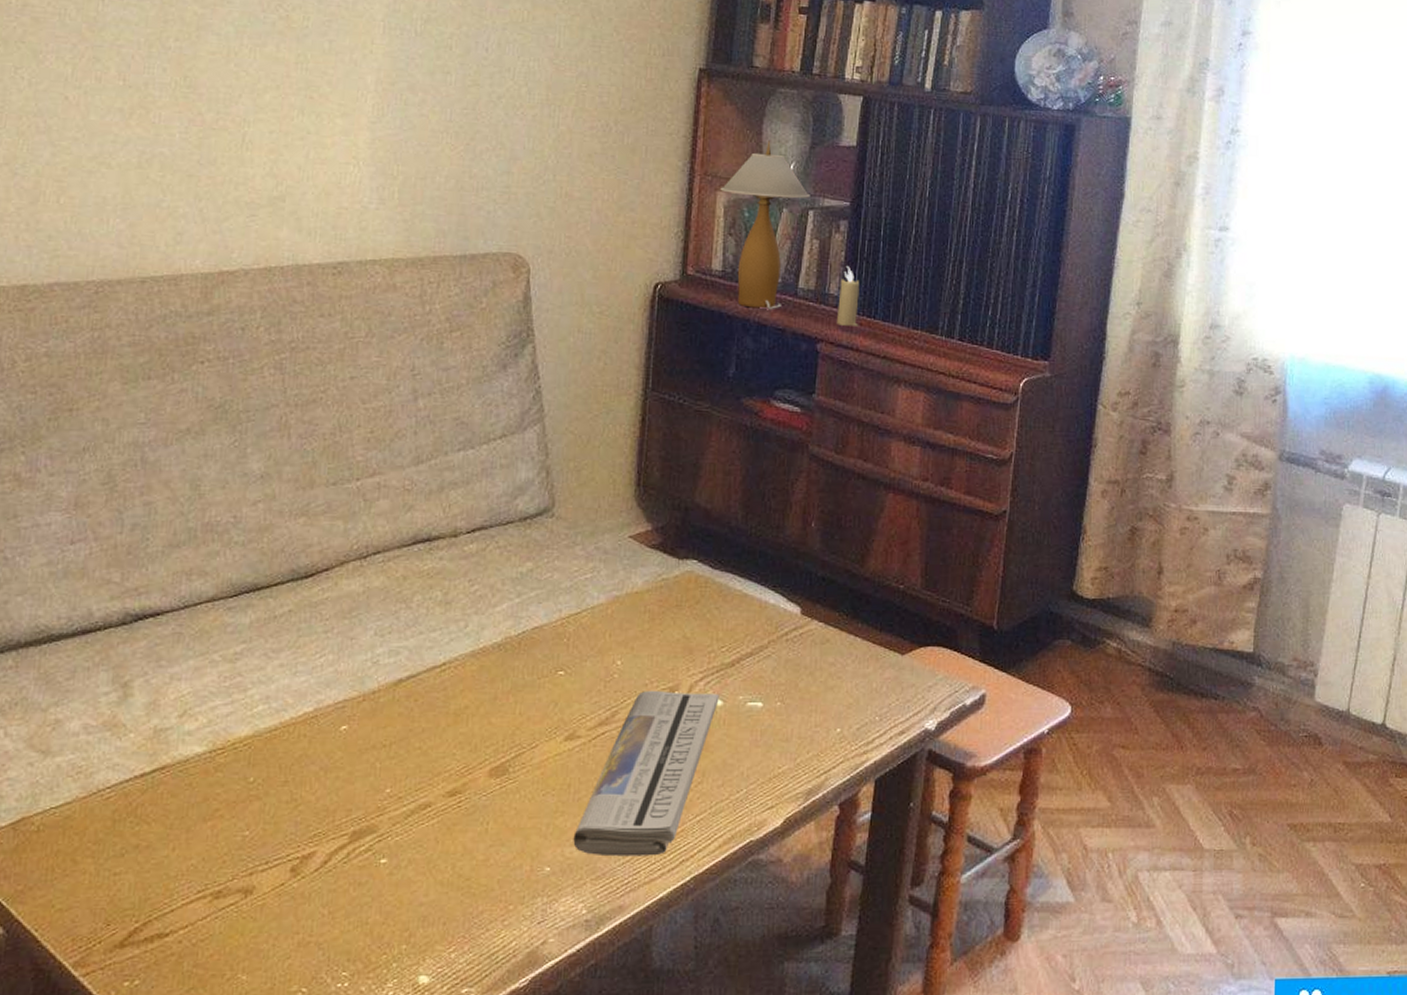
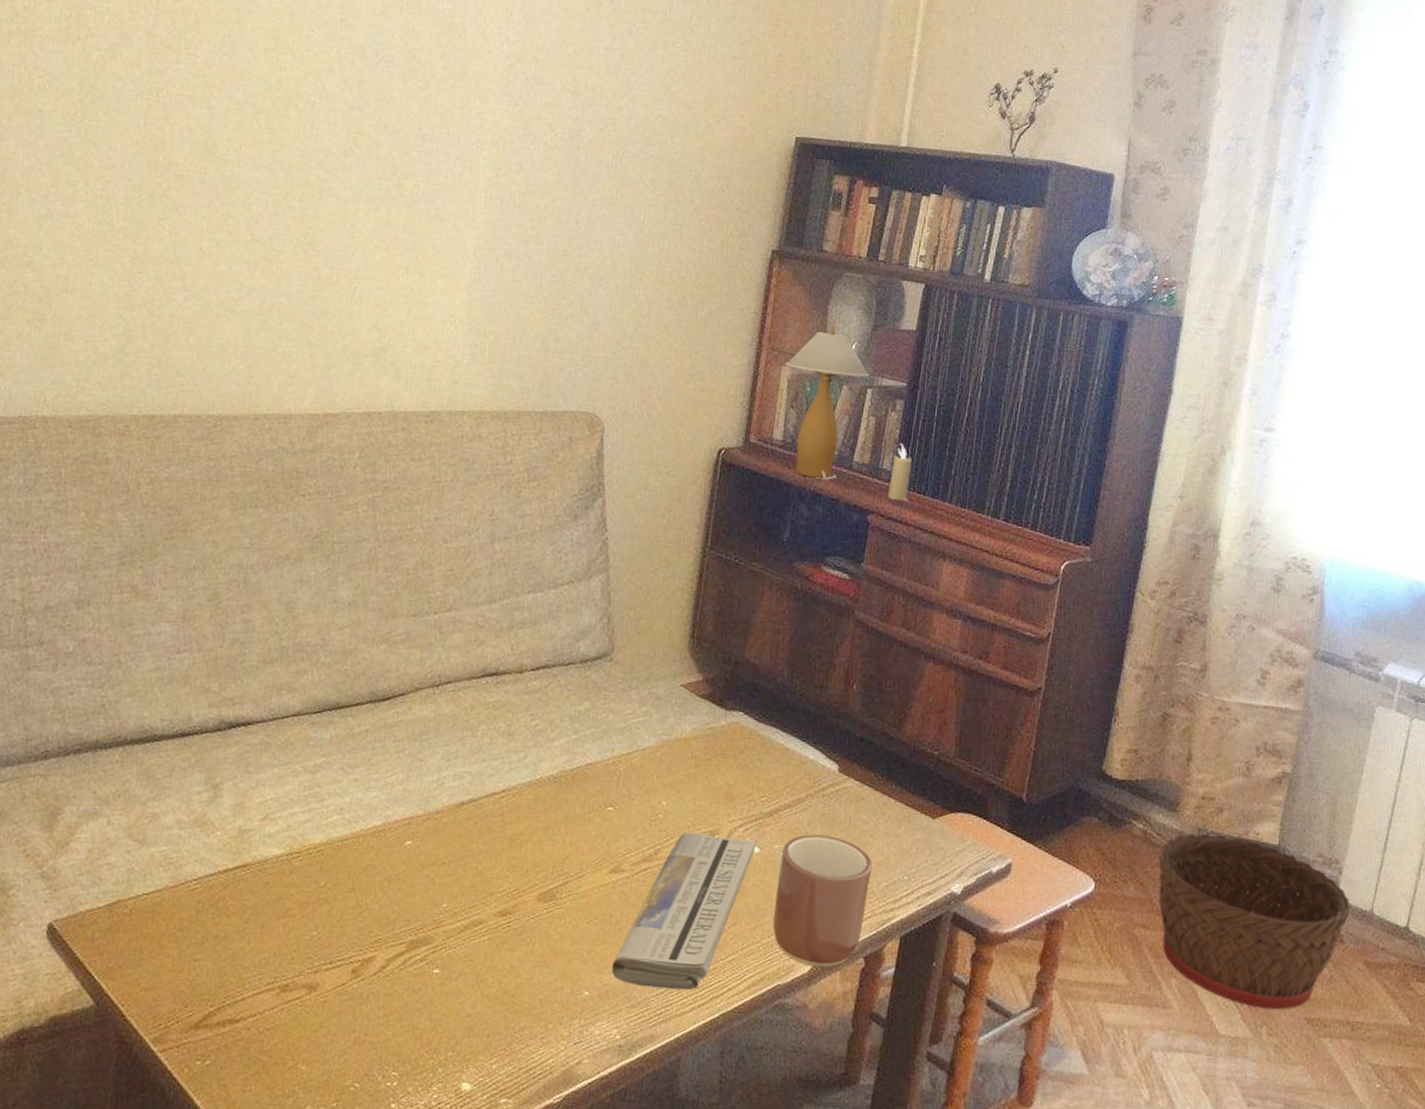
mug: none [740,682,842,818] -> present [772,834,873,967]
basket: none [1134,647,1327,817] -> present [1158,834,1350,1009]

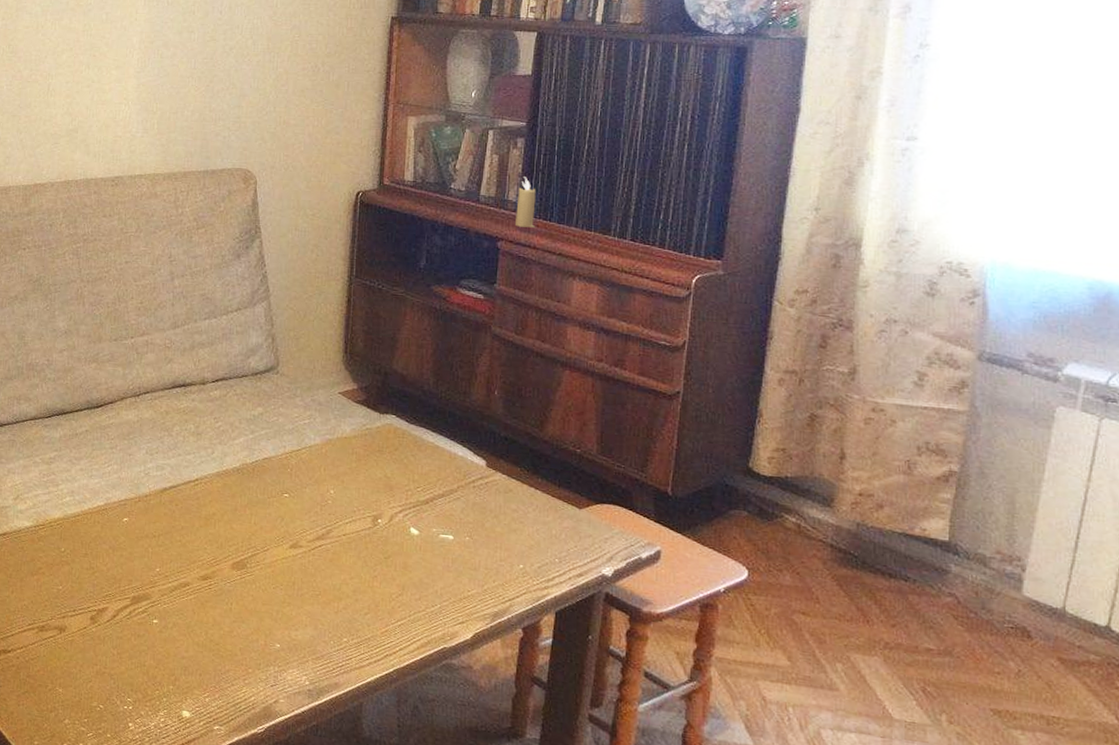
newspaper: present [611,832,757,991] -> none [297,516,416,648]
mug: present [772,834,873,967] -> none [435,520,525,635]
table lamp: present [785,321,870,481] -> none [411,73,490,214]
basket: present [1158,834,1350,1009] -> none [815,528,1037,699]

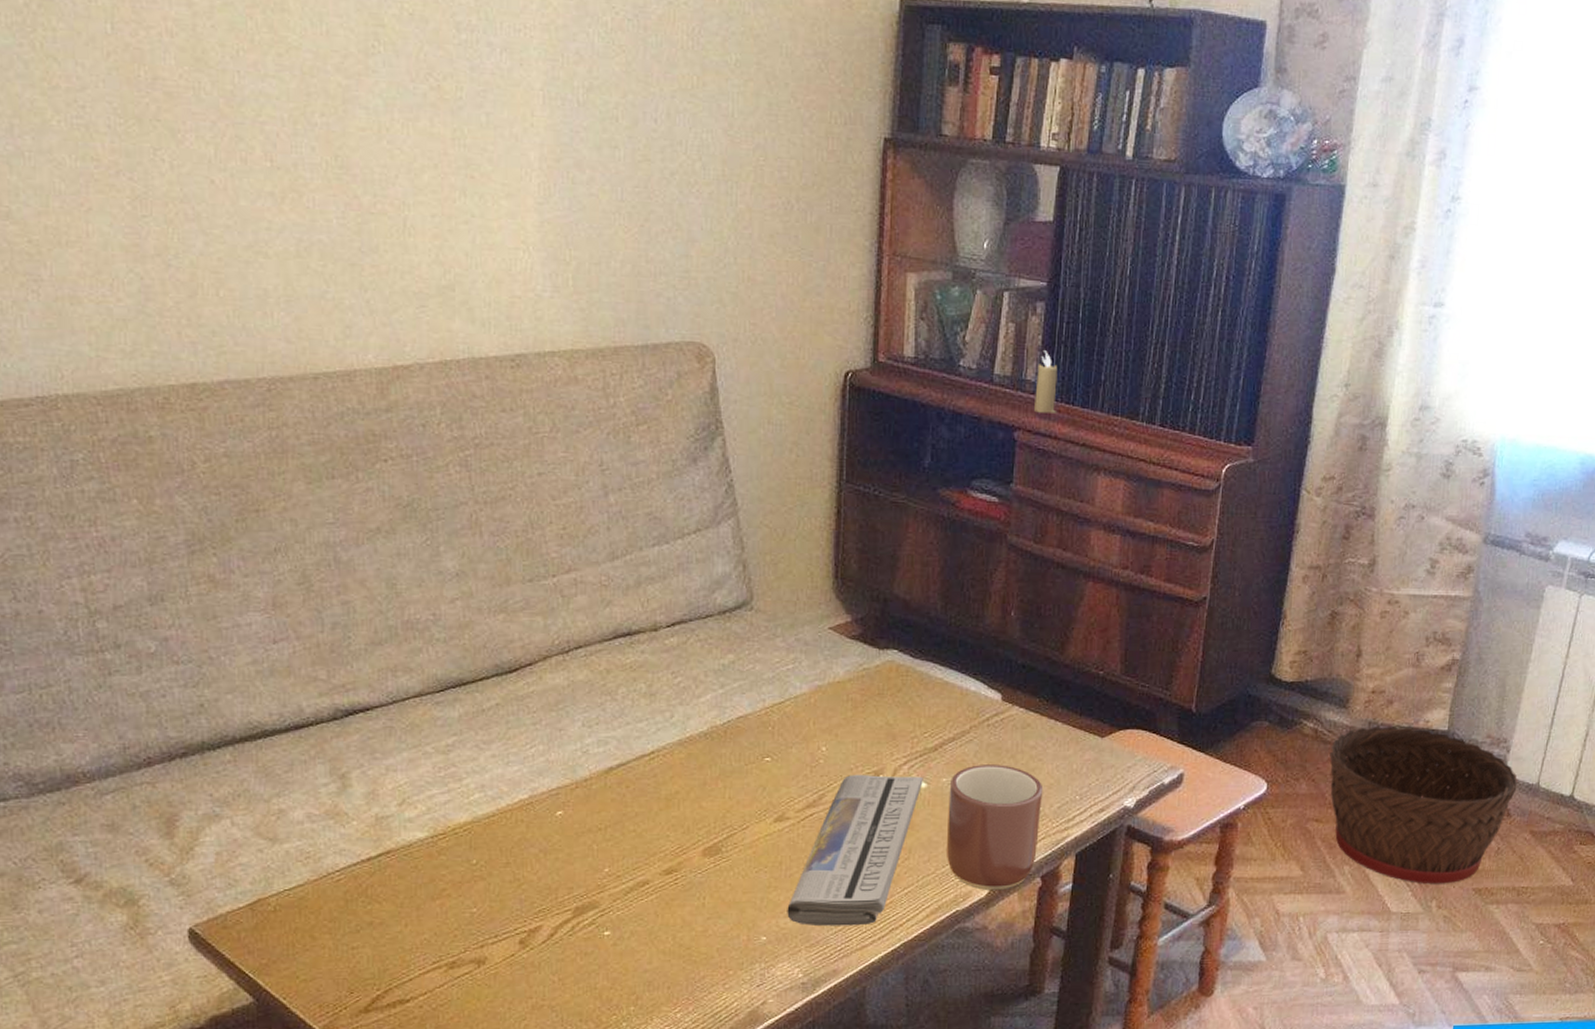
newspaper: none [297,516,416,648] -> present [787,774,923,927]
mug: none [435,520,525,635] -> present [946,765,1044,890]
basket: none [815,528,1037,699] -> present [1329,727,1518,883]

